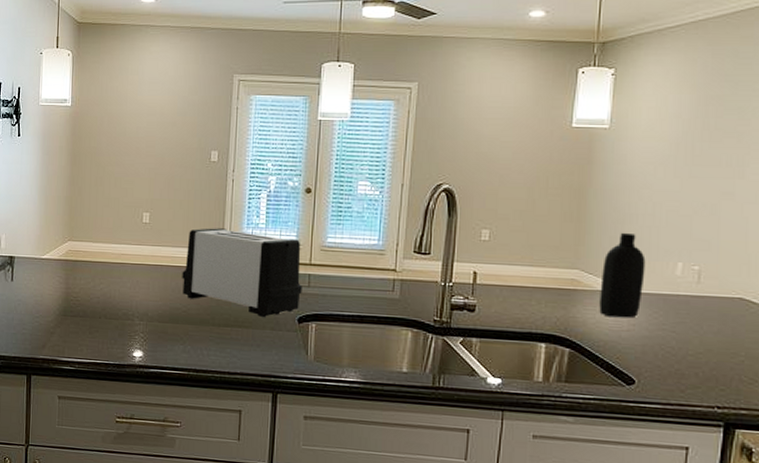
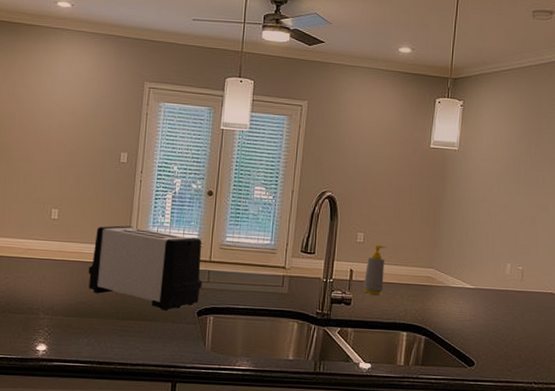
soap bottle: none [490,242,518,300] -> present [363,244,387,294]
bottle: present [599,232,646,318] -> none [448,237,484,310]

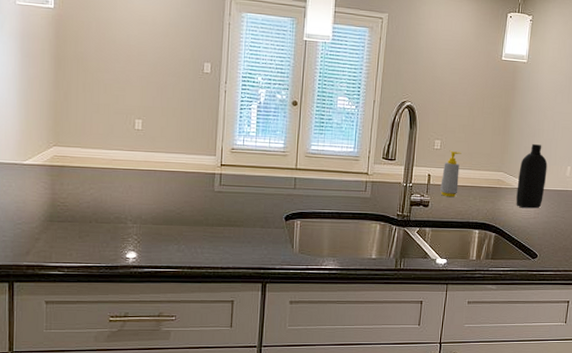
toaster: present [88,225,202,310] -> none [176,135,289,216]
bottle: none [448,237,484,310] -> present [516,143,548,209]

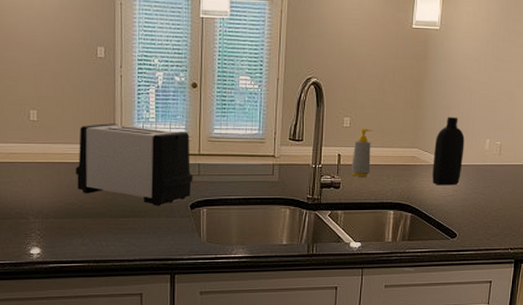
toaster: none [176,135,289,216] -> present [75,123,193,206]

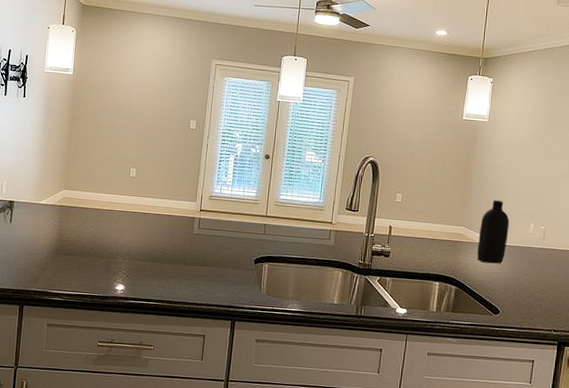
toaster: present [75,123,193,206] -> none [161,183,259,258]
soap bottle: present [351,128,372,176] -> none [401,204,422,248]

